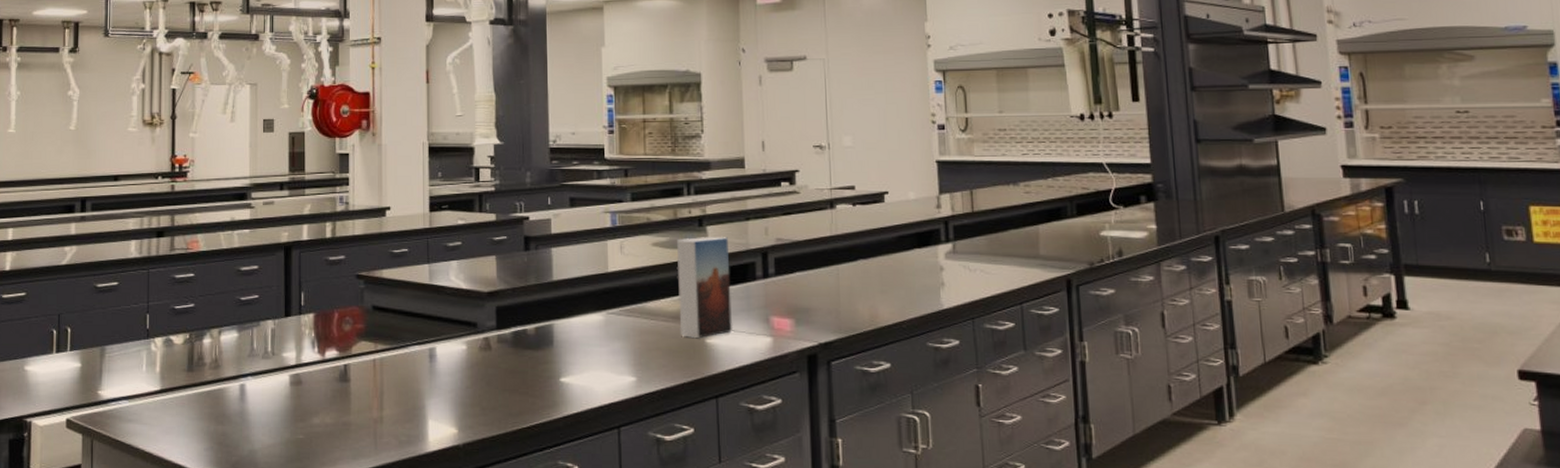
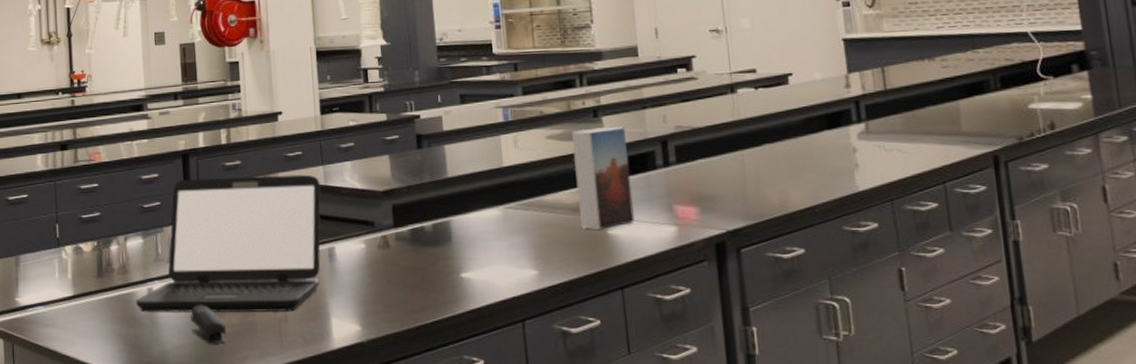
laptop: none [227,272,425,412] -> present [136,174,321,313]
stapler: none [283,403,320,443] -> present [191,305,227,343]

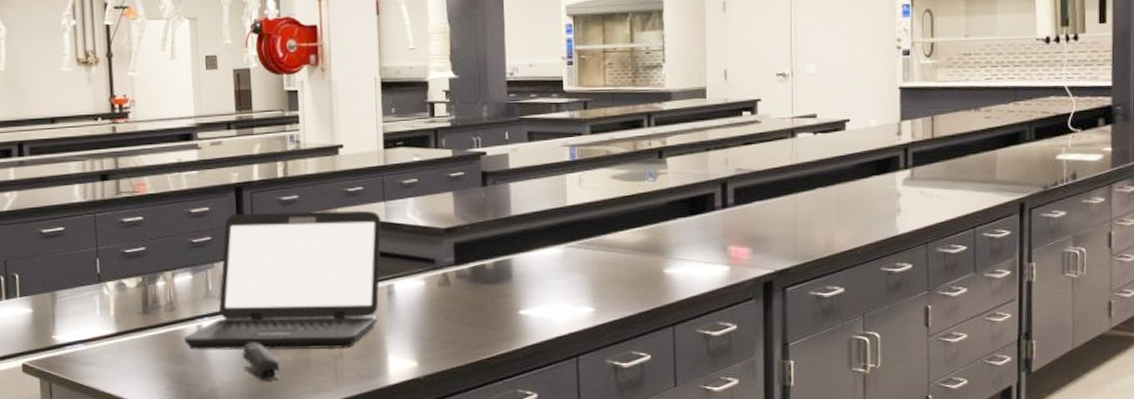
book: present [572,127,635,229] -> none [636,168,690,268]

